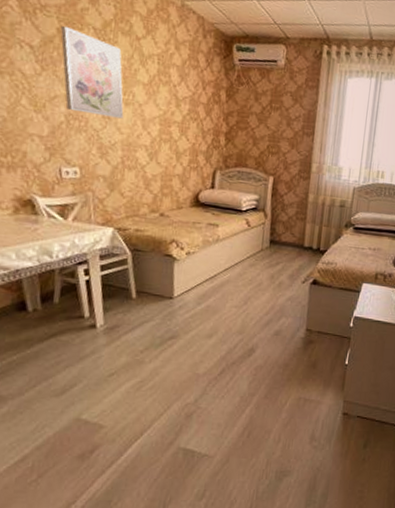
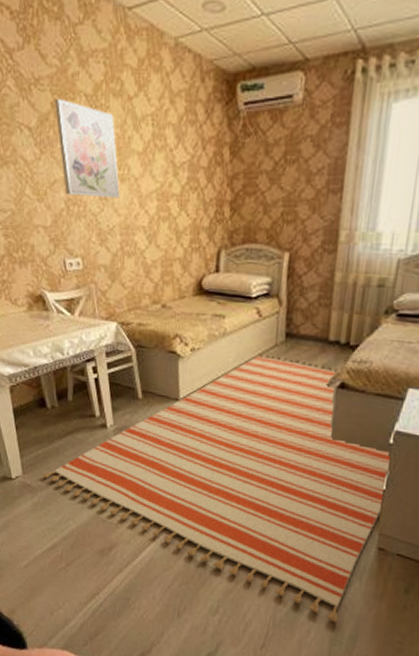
rug: none [15,256,351,485] -> present [42,353,390,623]

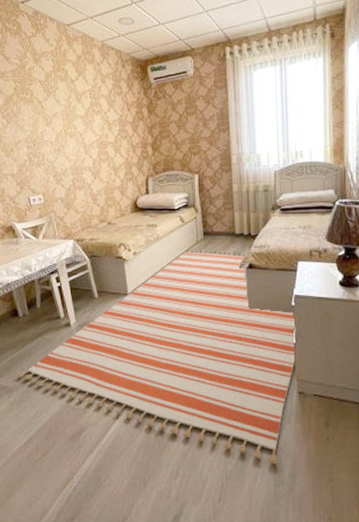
wall art: present [55,98,120,198] -> none [17,84,70,150]

